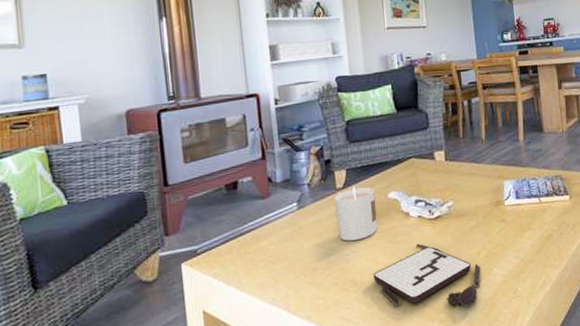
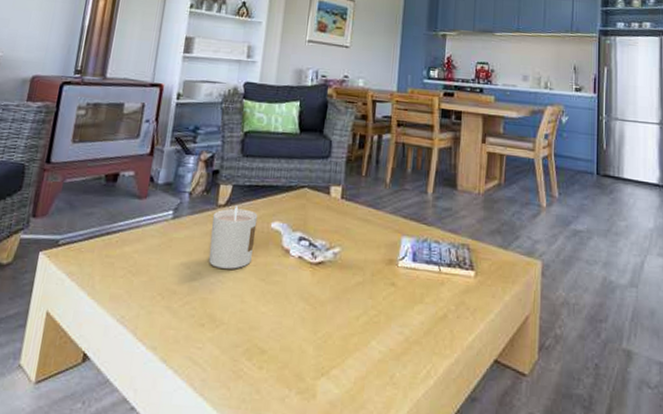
board game: present [373,243,481,307] -> none [234,288,357,382]

